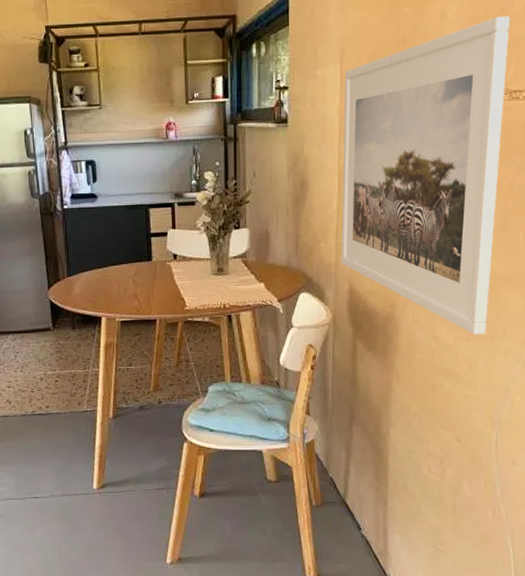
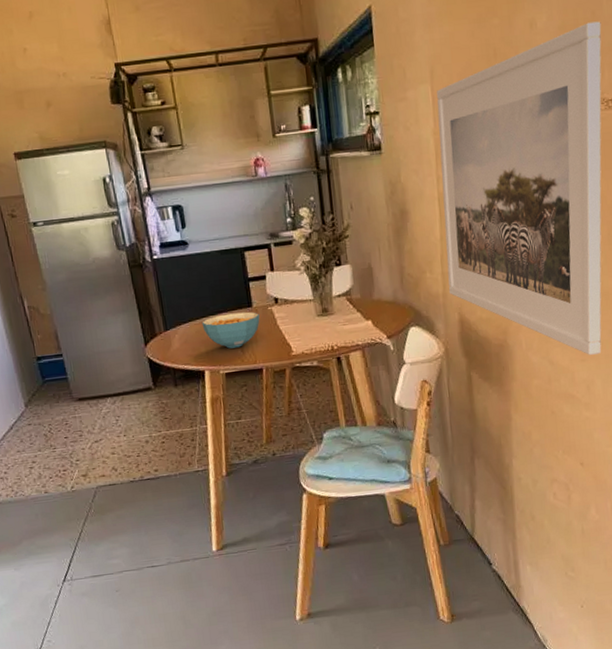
cereal bowl: none [103,265,158,298] -> present [201,311,260,349]

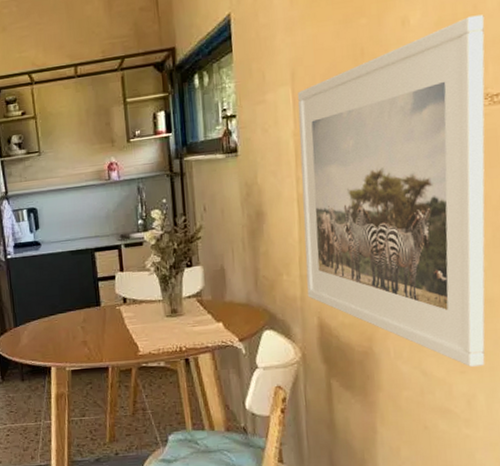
cereal bowl: present [201,311,260,349] -> none [50,310,108,346]

